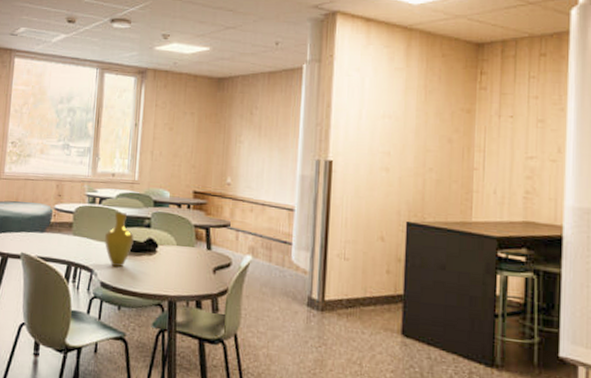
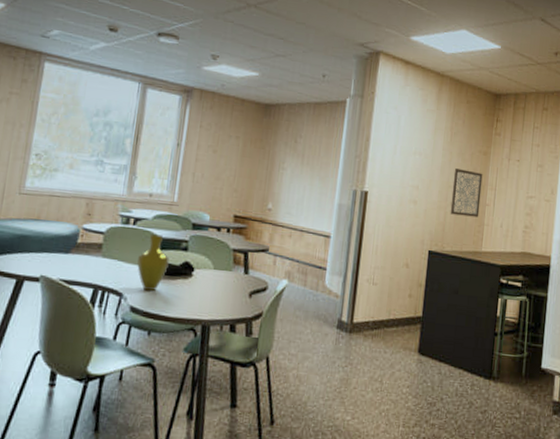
wall art: none [429,130,468,184] -> present [450,168,483,218]

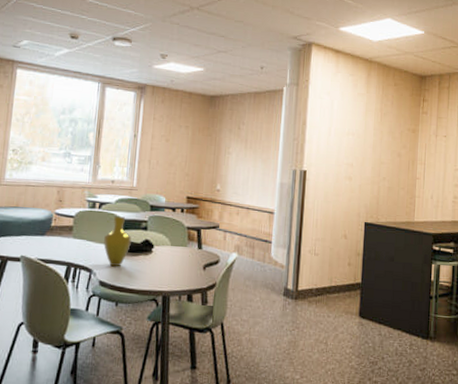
wall art: present [450,168,483,218] -> none [383,146,412,190]

